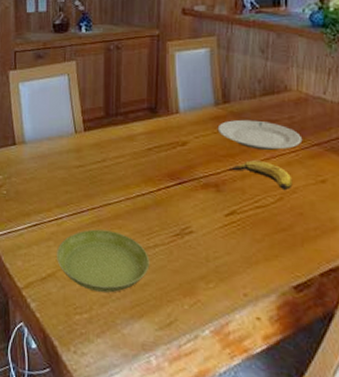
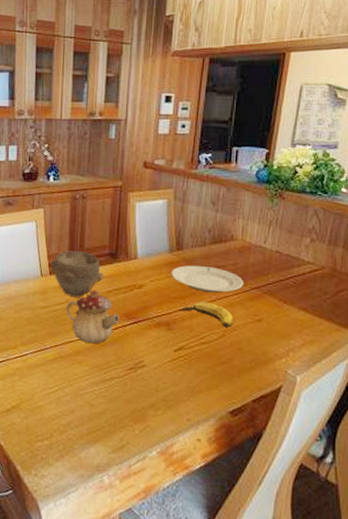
saucer: present [57,229,150,293] -> none [21,364,106,421]
bowl: none [84,105,143,157] -> present [49,251,104,298]
teapot: none [103,148,162,207] -> present [66,290,119,344]

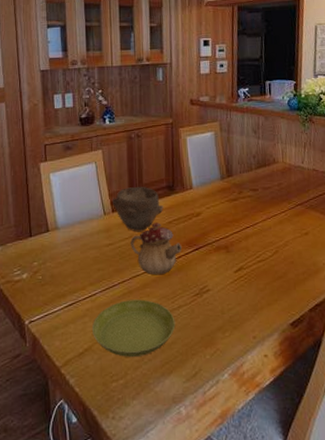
saucer: none [21,364,106,421] -> present [92,299,176,357]
plate: present [171,265,244,293] -> none [224,189,289,214]
banana: present [180,302,234,328] -> none [236,222,284,244]

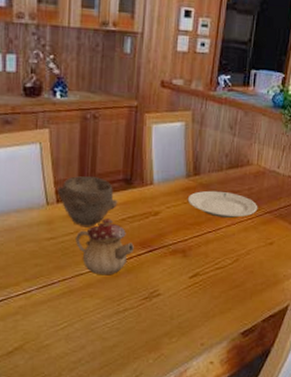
saucer: present [92,299,176,357] -> none [25,299,119,358]
plate: none [224,189,289,214] -> present [187,190,258,219]

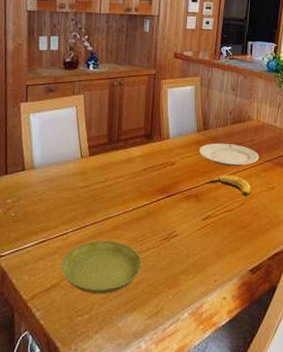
saucer: none [25,299,119,358] -> present [61,240,142,294]
bowl: present [56,176,118,228] -> none [89,133,140,177]
teapot: present [76,218,134,276] -> none [105,169,154,219]
banana: none [196,227,247,252] -> present [207,175,252,196]

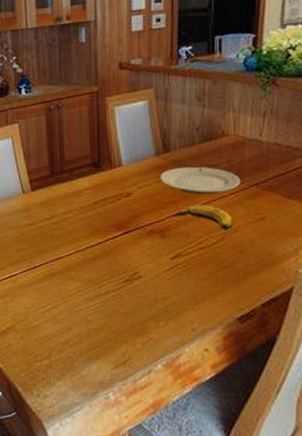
saucer: present [61,240,142,294] -> none [14,282,103,339]

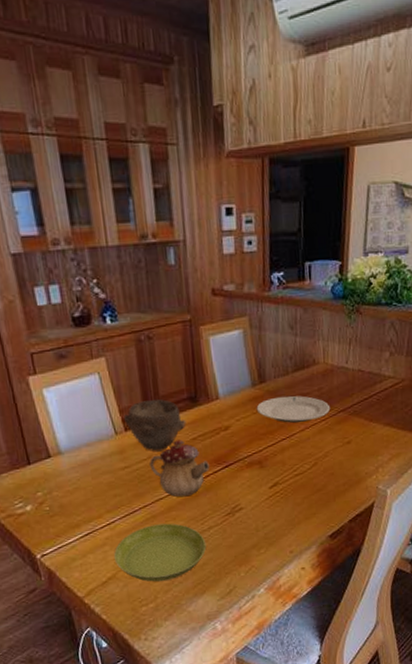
saucer: none [14,282,103,339] -> present [114,523,207,582]
bowl: none [30,164,89,213] -> present [123,399,187,452]
teapot: none [52,203,109,259] -> present [149,440,209,497]
banana: present [173,205,233,230] -> none [270,433,324,455]

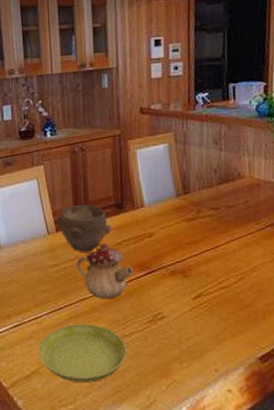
plate: present [256,396,331,423] -> none [180,207,258,235]

